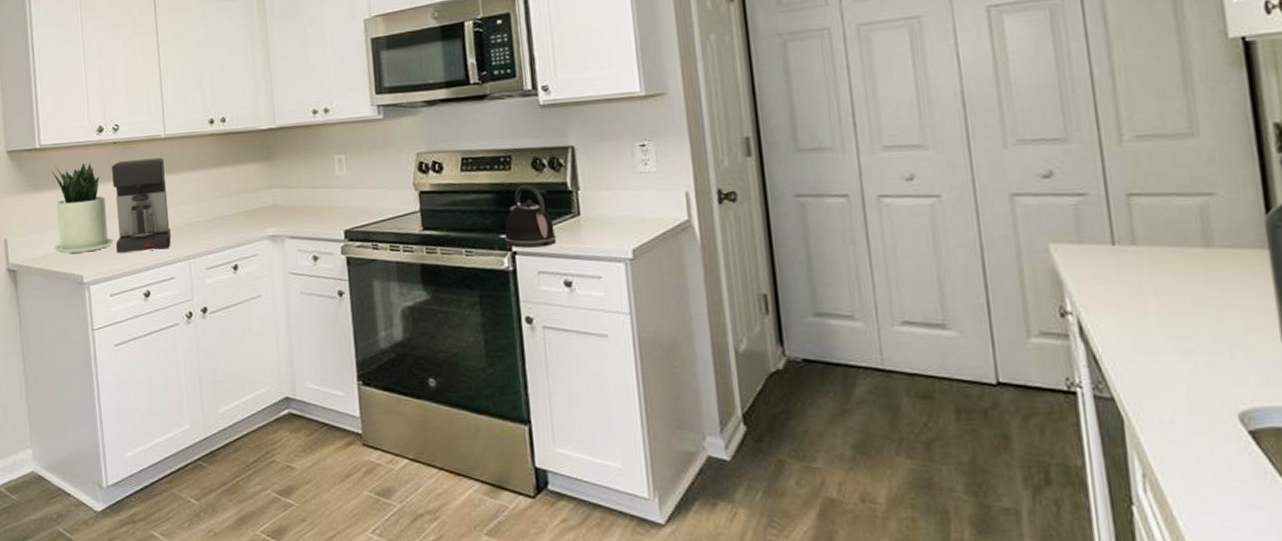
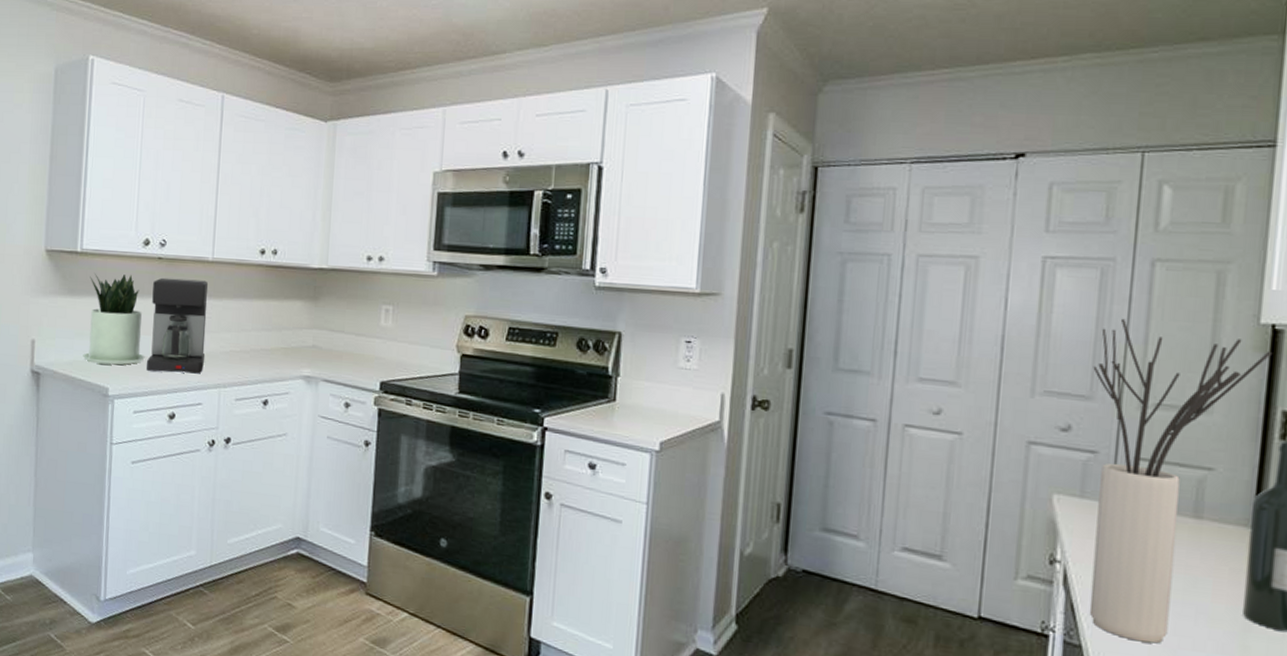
kettle: present [504,184,557,249] -> none [537,362,589,428]
vase: none [1062,54,1250,386] -> present [1089,318,1273,644]

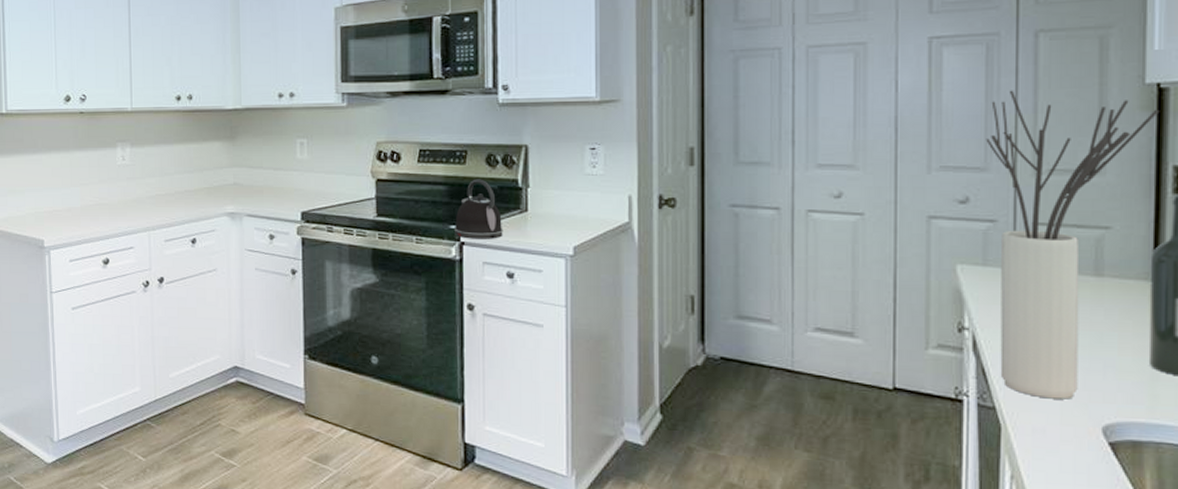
planter: present [83,274,145,365] -> none [17,131,76,218]
coffee maker: present [146,277,209,374] -> none [77,130,133,220]
kettle: none [537,362,589,428] -> present [453,179,503,240]

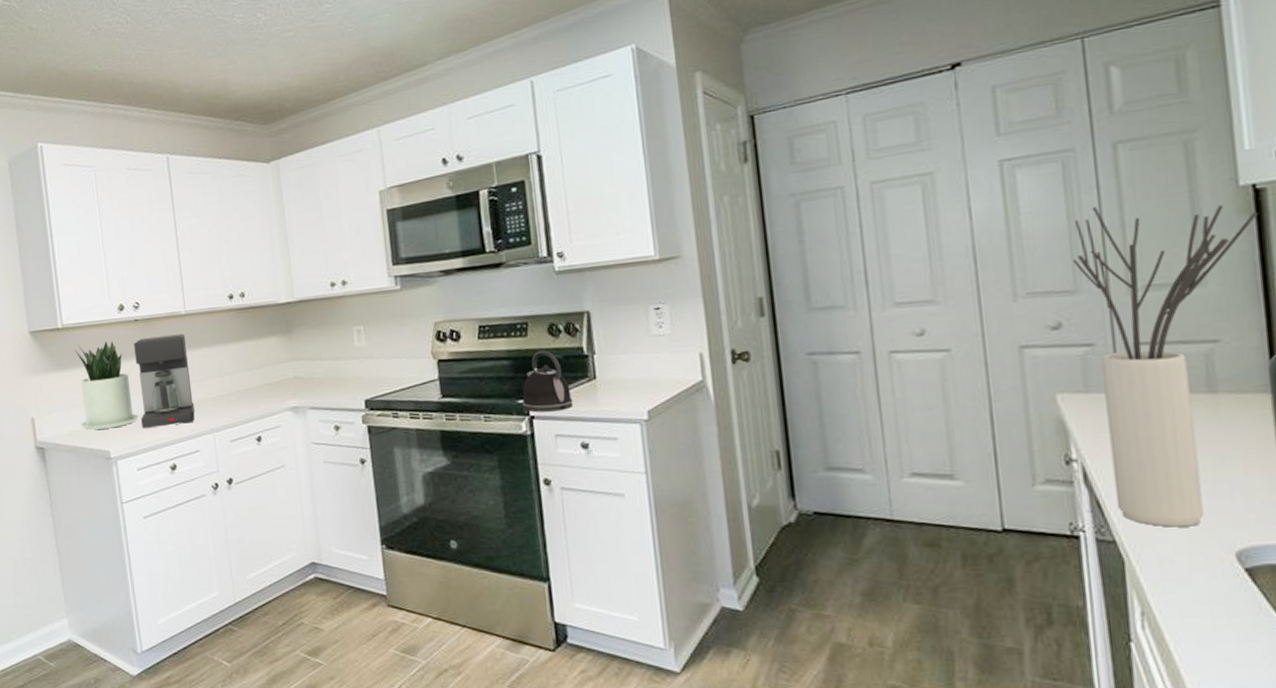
planter: none [17,131,76,218] -> present [74,341,139,430]
coffee maker: none [77,130,133,220] -> present [134,333,196,428]

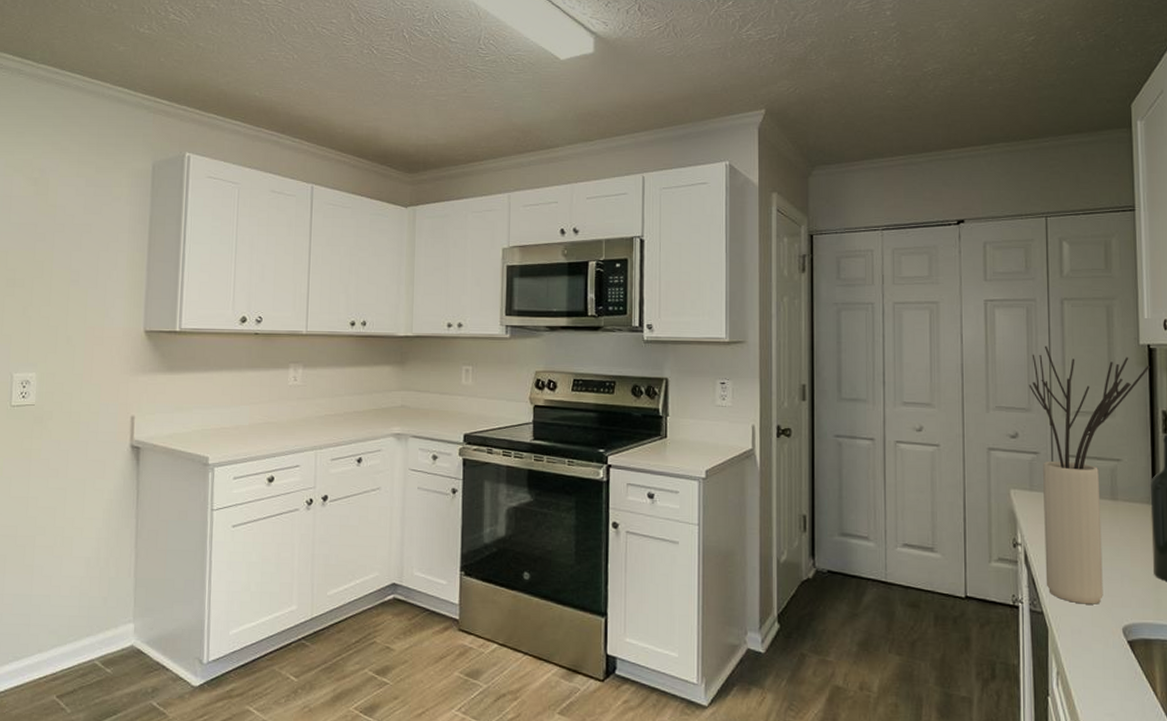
planter: present [74,341,139,430] -> none [182,350,244,435]
coffee maker: present [134,333,196,428] -> none [245,351,303,439]
kettle: present [521,350,574,413] -> none [602,407,646,464]

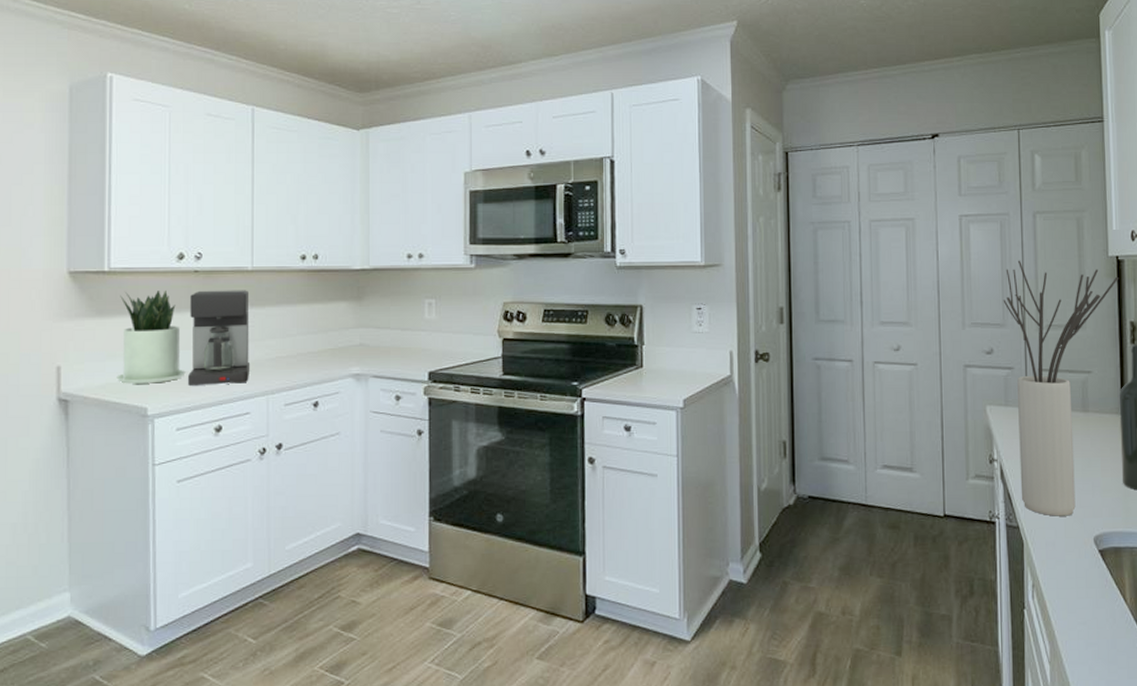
planter: none [182,350,244,435] -> present [116,291,186,384]
coffee maker: none [245,351,303,439] -> present [187,290,251,386]

